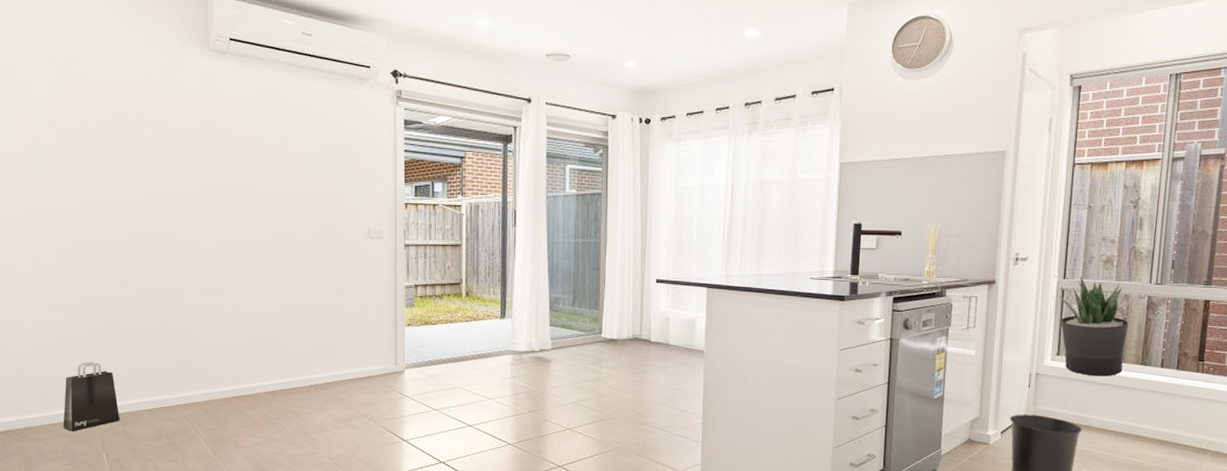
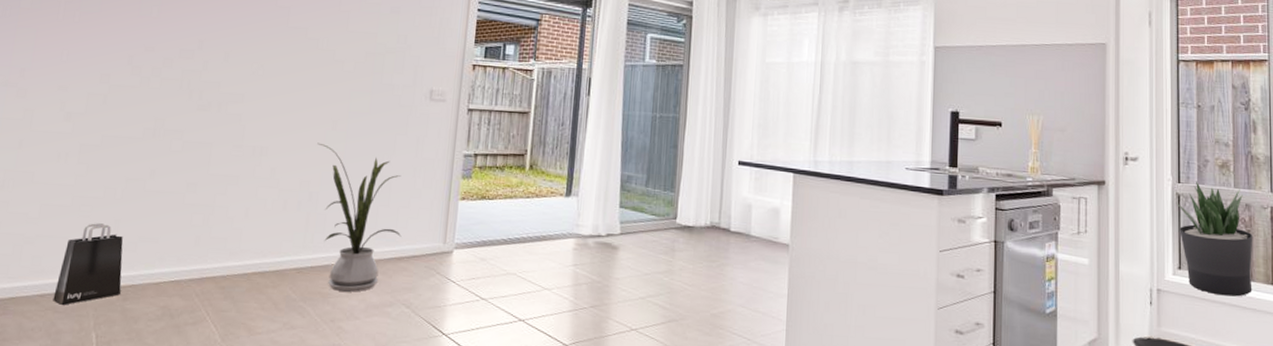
house plant: none [271,282,357,409] -> present [317,142,402,292]

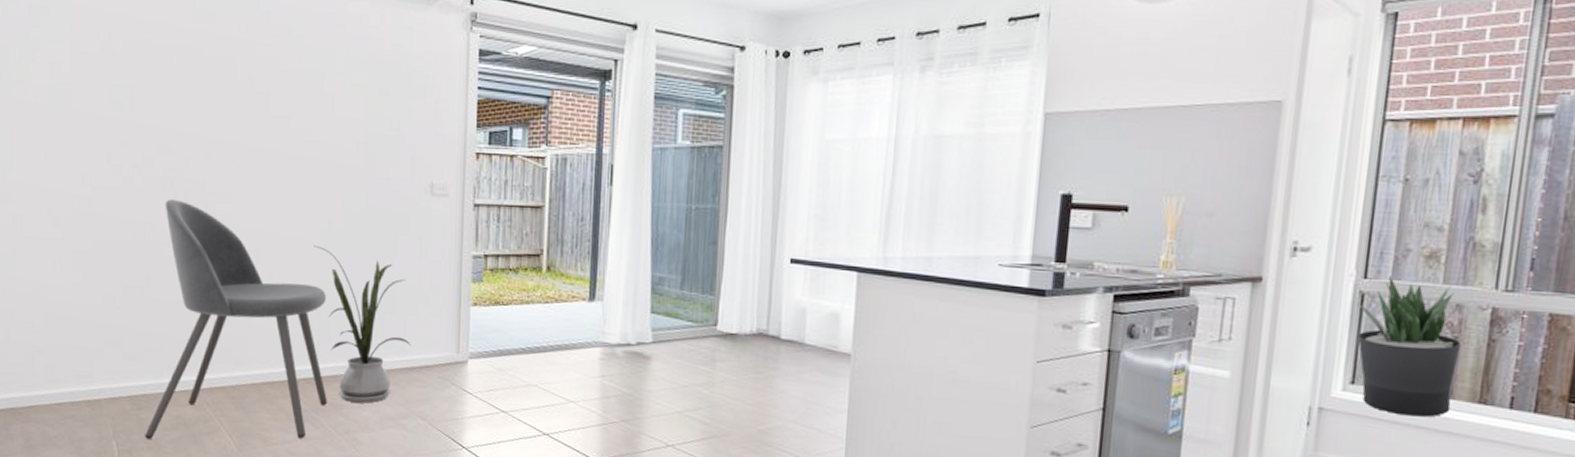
shopping bag: present [53,223,124,305] -> none [70,332,134,414]
dining chair: none [127,98,325,331] -> present [145,199,328,440]

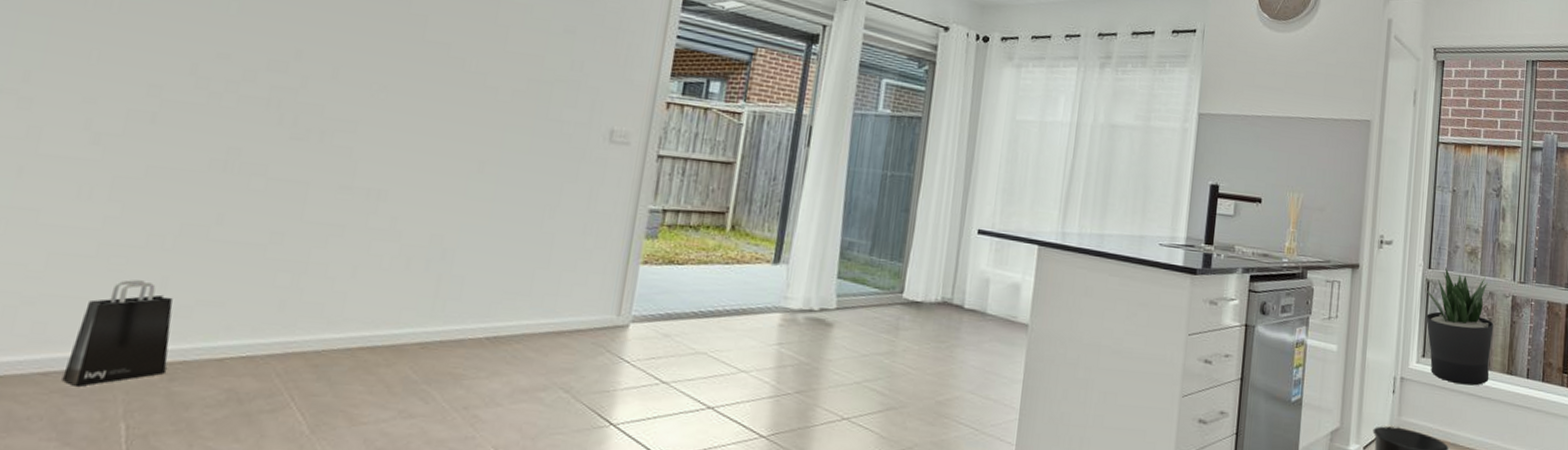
shopping bag: none [70,332,134,414] -> present [61,280,173,387]
dining chair: present [145,199,328,440] -> none [173,123,464,421]
house plant: present [313,245,412,403] -> none [456,187,567,373]

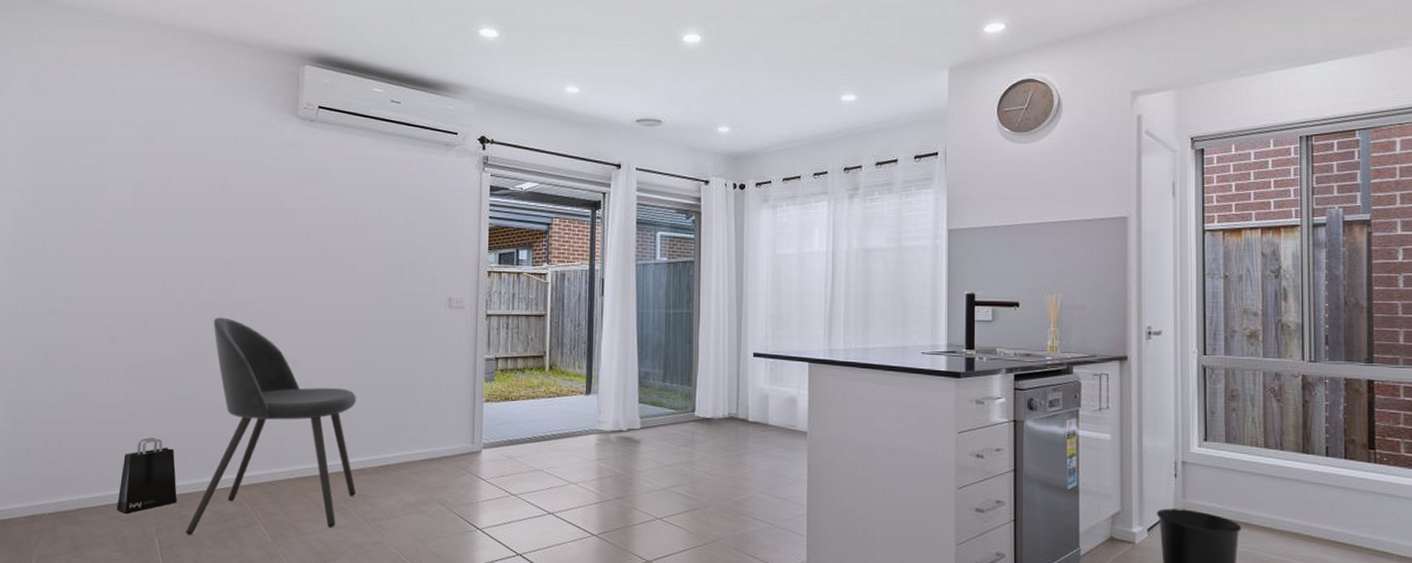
dining chair: none [173,123,464,421] -> present [186,317,356,536]
planter: present [1425,267,1494,386] -> none [1201,352,1283,466]

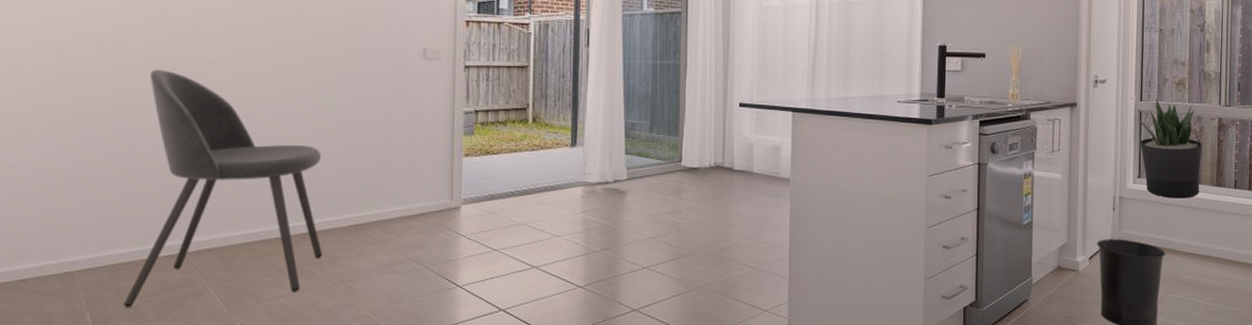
shopping bag: present [117,438,177,514] -> none [37,204,111,288]
planter: none [1201,352,1283,466] -> present [1138,98,1203,199]

